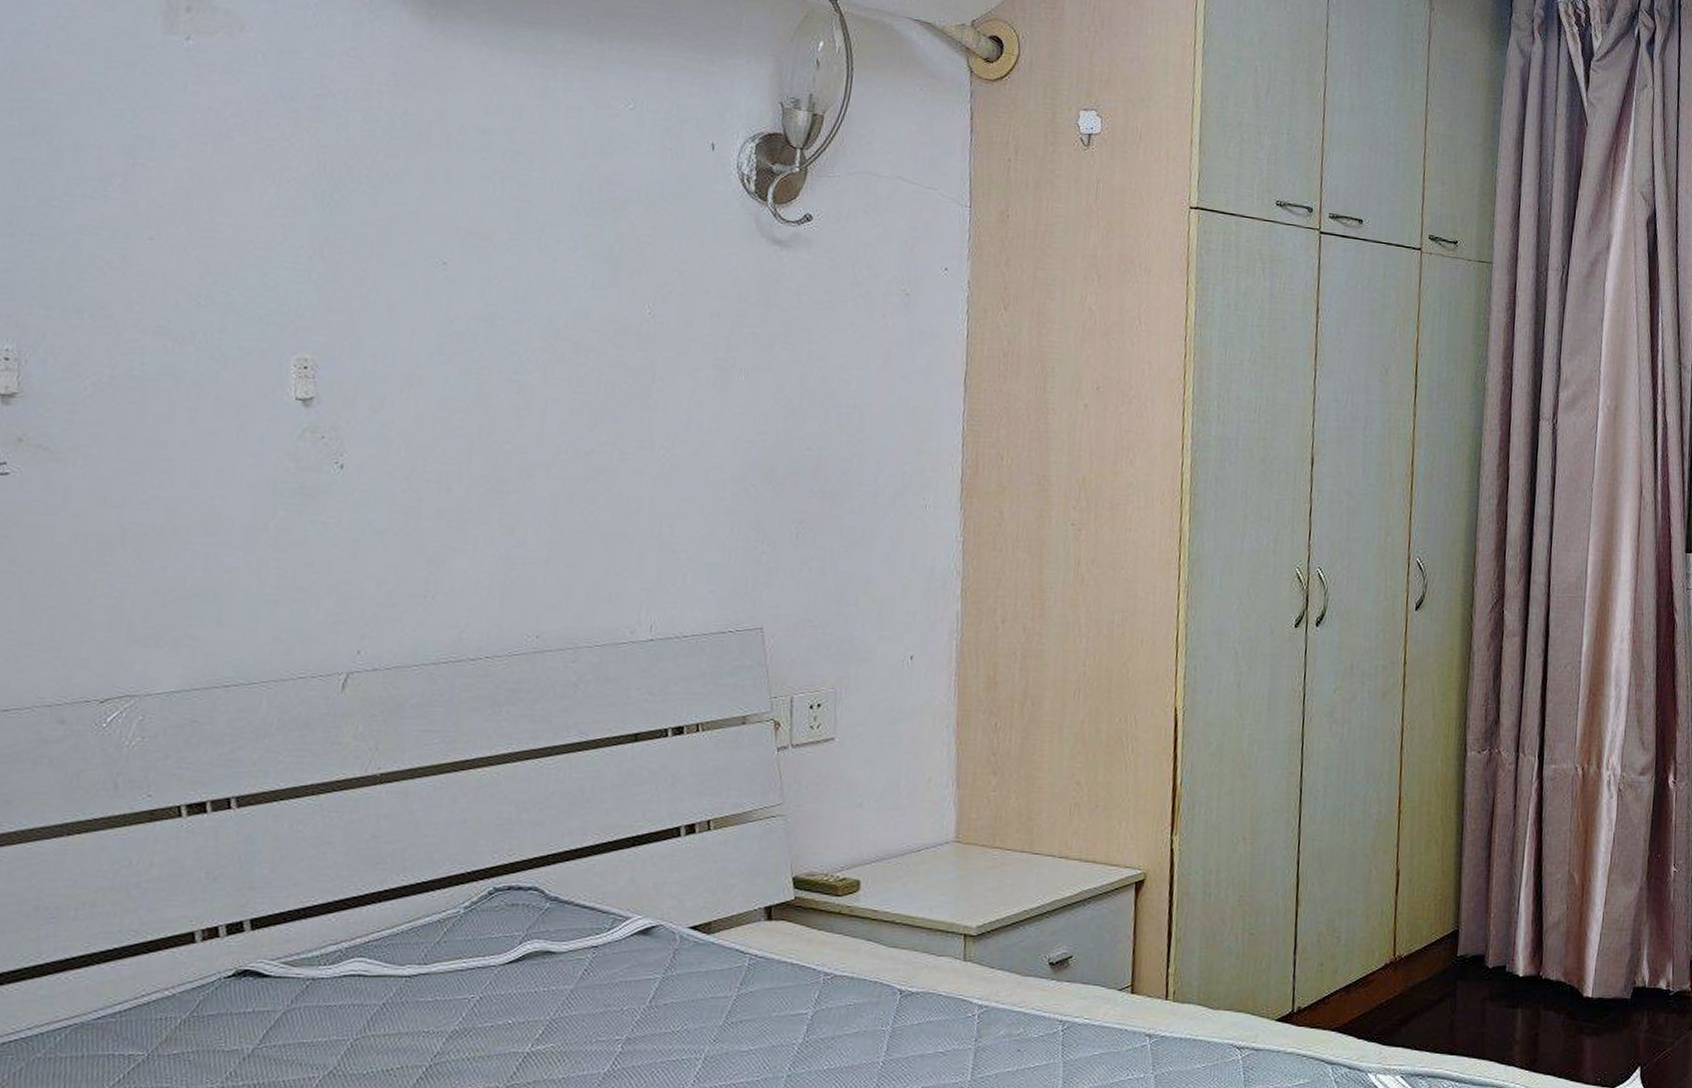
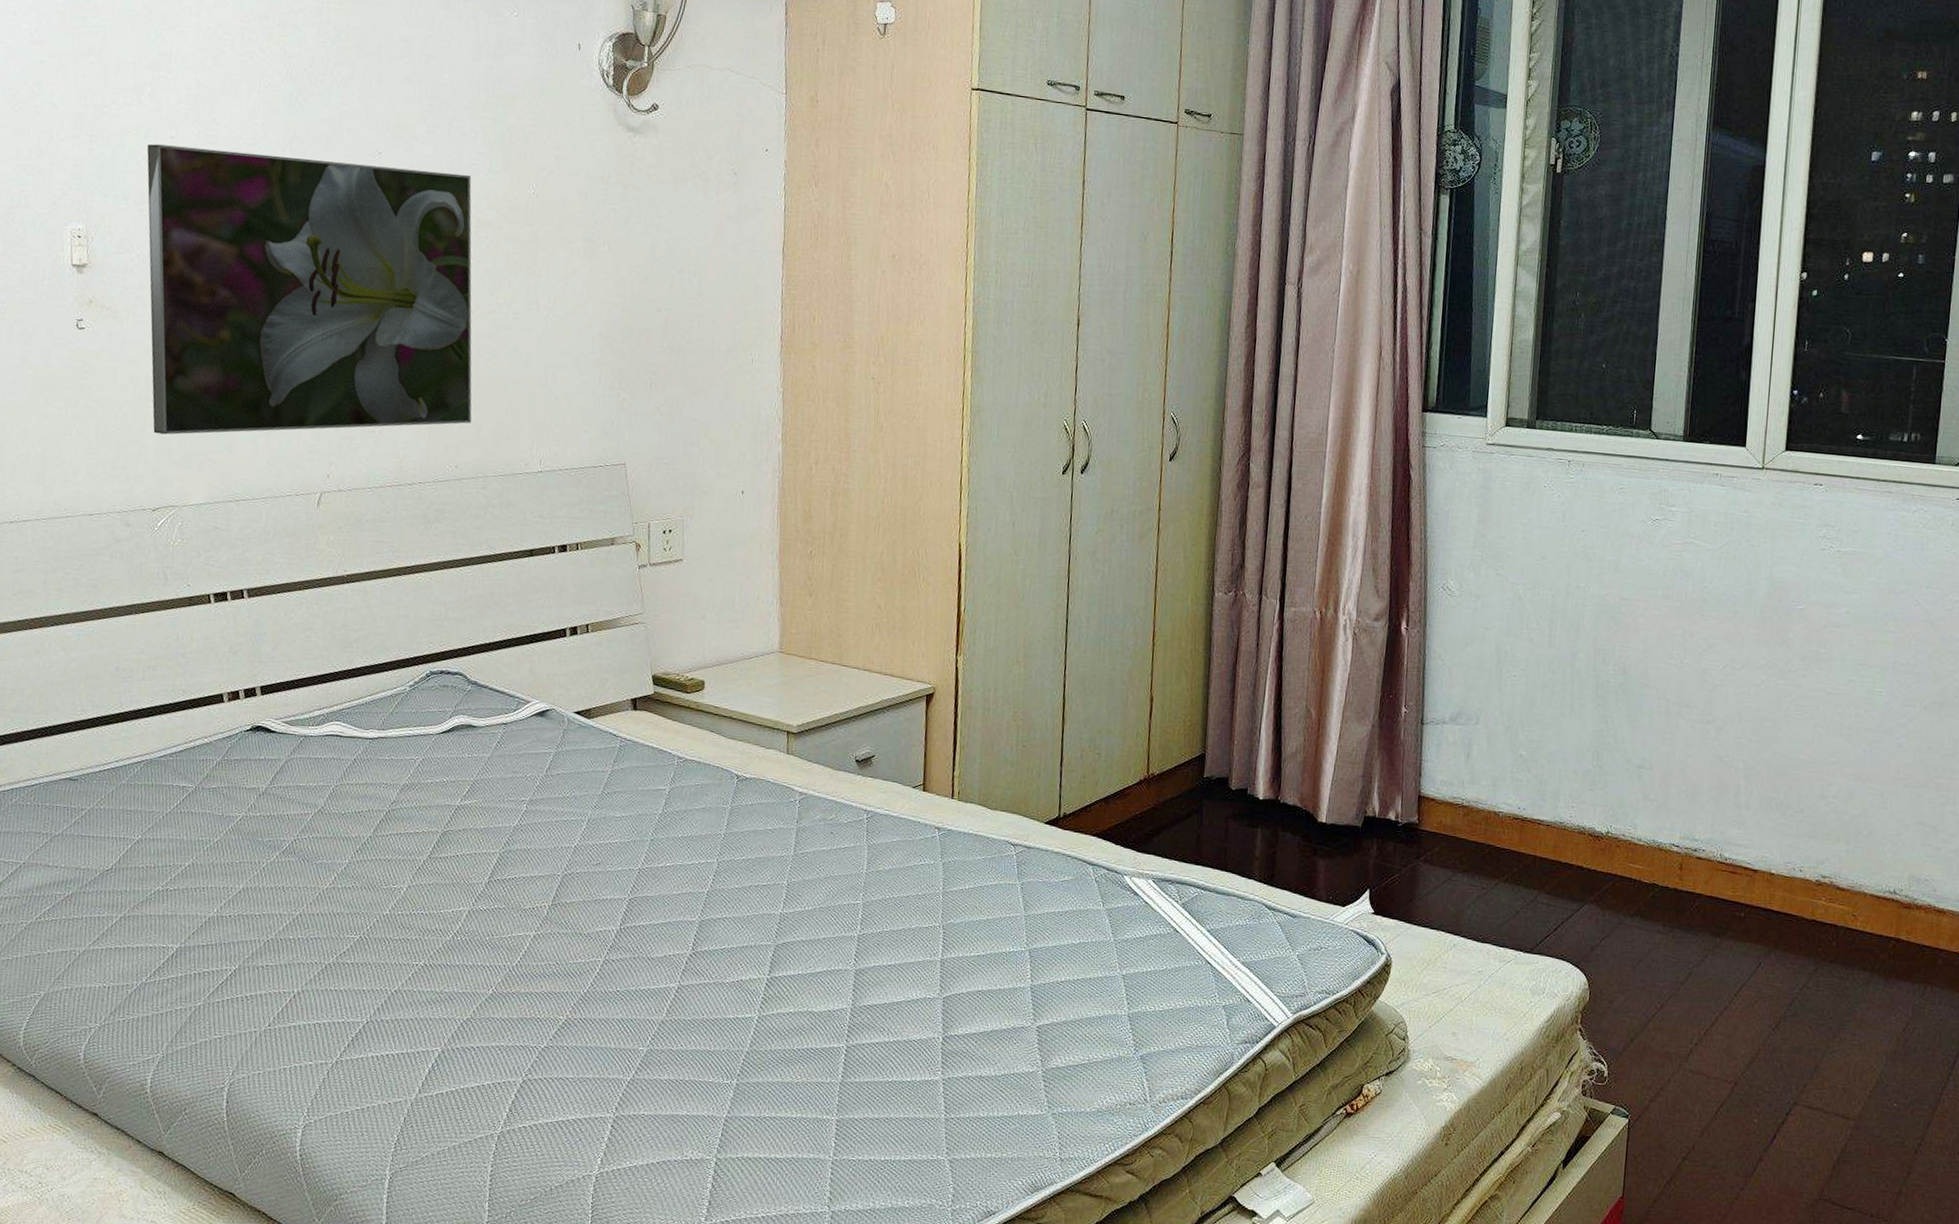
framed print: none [105,246,568,606] -> present [147,144,472,435]

